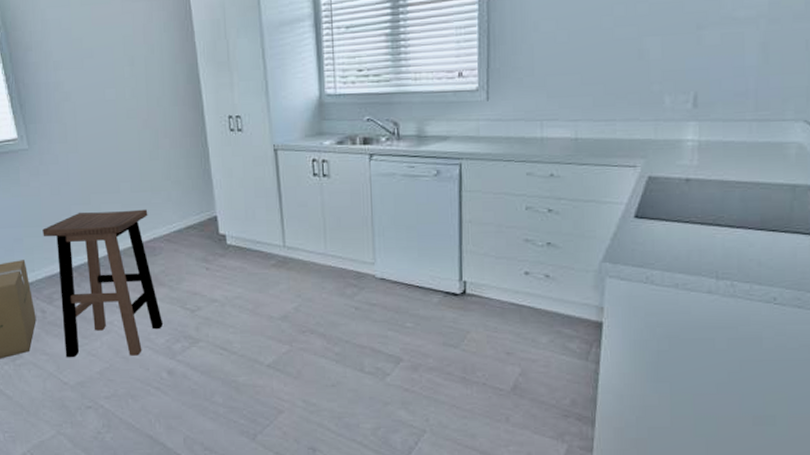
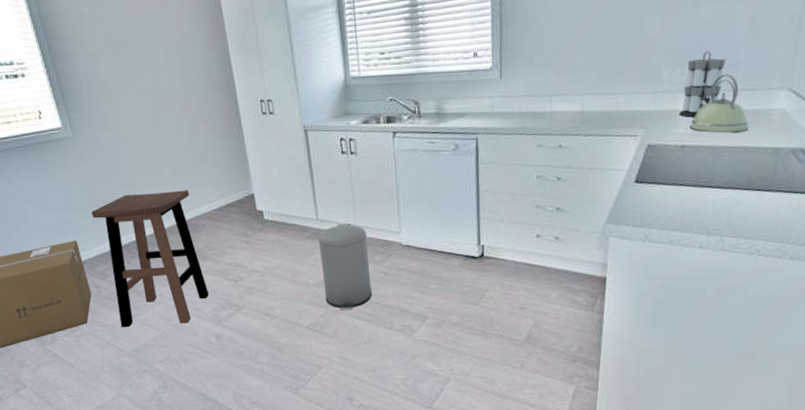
pedal bin: none [284,252,341,348] -> present [318,224,372,310]
spice rack: none [683,77,734,149] -> present [679,51,725,118]
kettle: none [695,102,761,167] -> present [689,73,748,133]

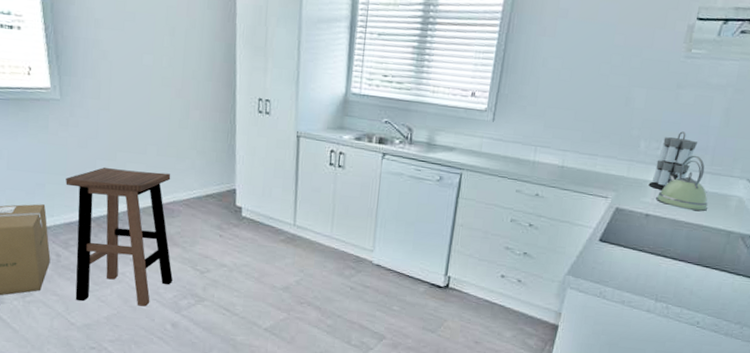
pedal bin: present [318,224,372,310] -> none [288,233,340,319]

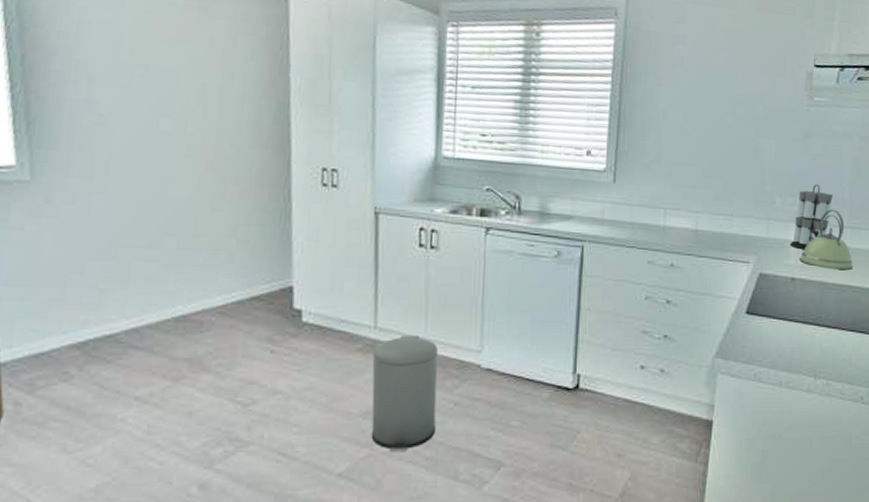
bar stool: present [65,167,173,307] -> none [34,270,202,468]
pedal bin: none [288,233,340,319] -> present [371,336,438,451]

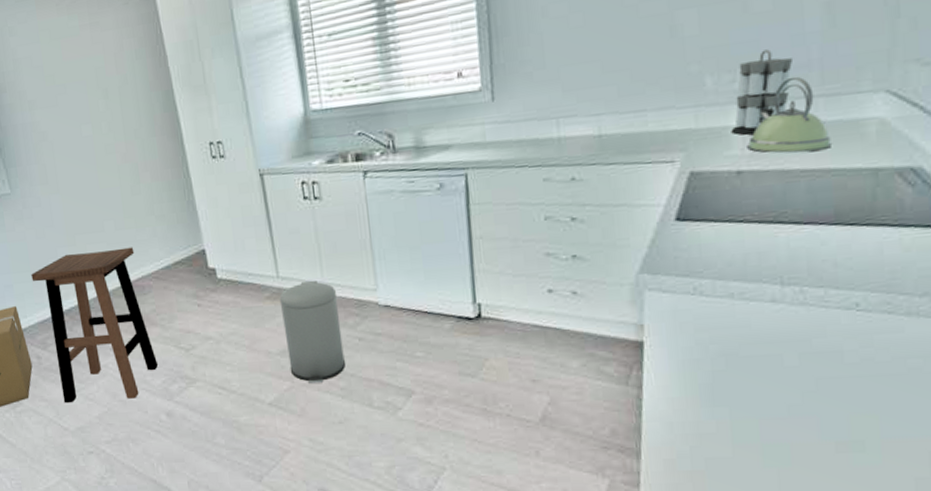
bar stool: none [34,270,202,468] -> present [31,247,159,402]

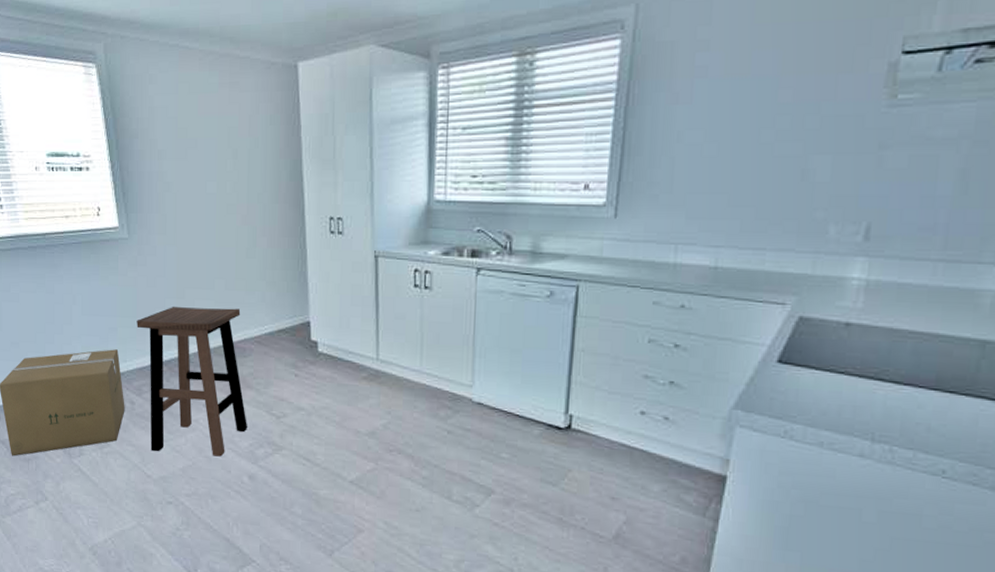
pedal bin: present [279,281,345,383] -> none [375,368,433,469]
spice rack: present [731,49,792,136] -> none [846,207,918,290]
kettle: present [747,76,831,154] -> none [859,237,944,315]

